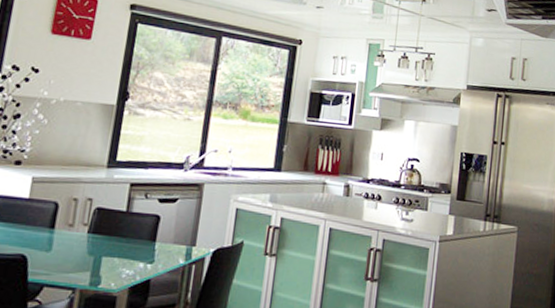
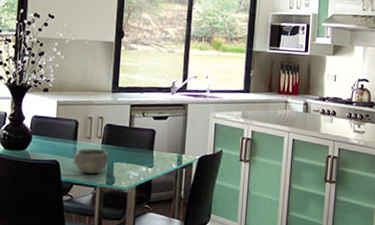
bowl: none [46,239,97,274] -> present [73,149,110,175]

